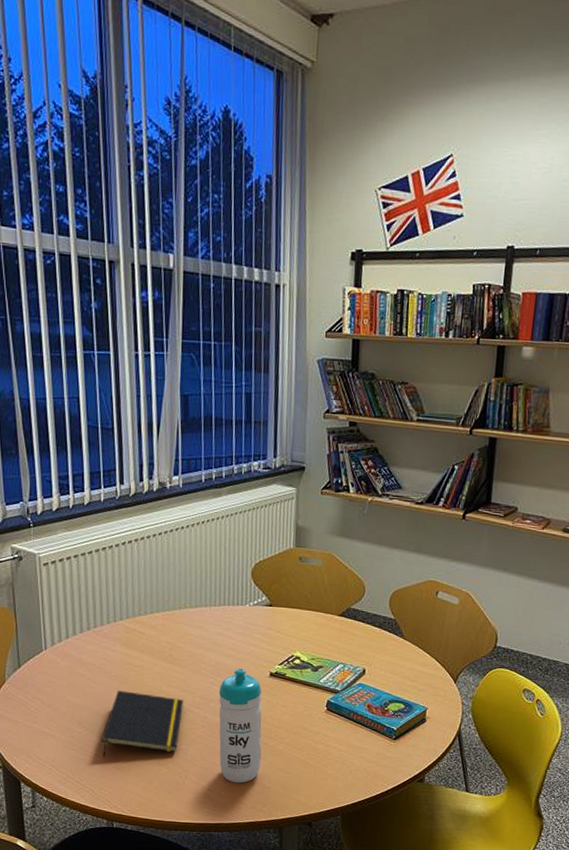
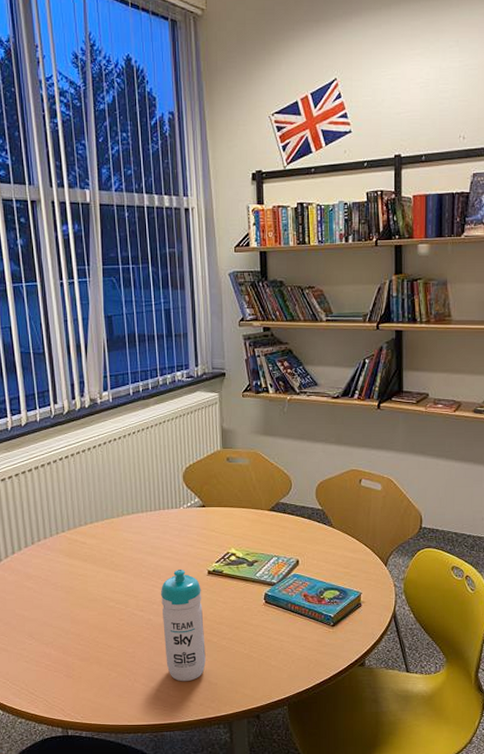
notepad: present [101,690,183,757] -> none [51,600,127,667]

